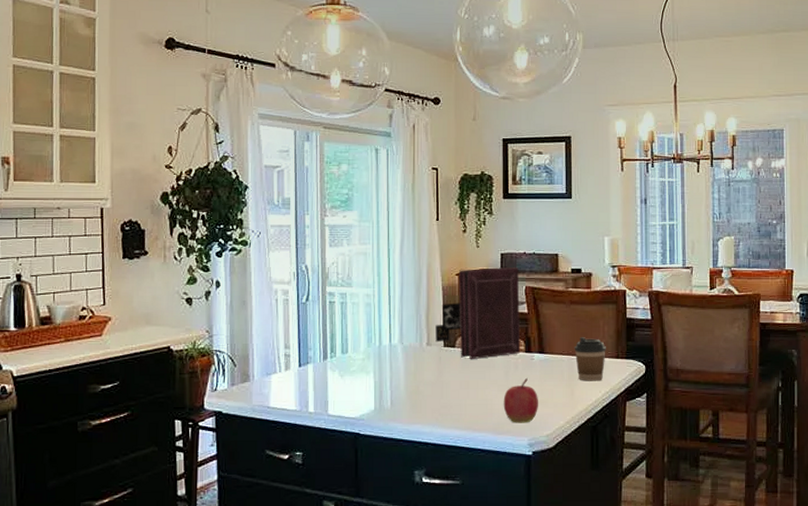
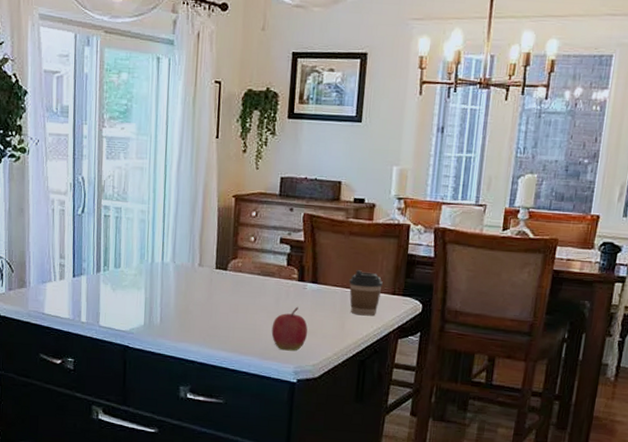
book: present [435,267,521,360] -> none [207,191,298,284]

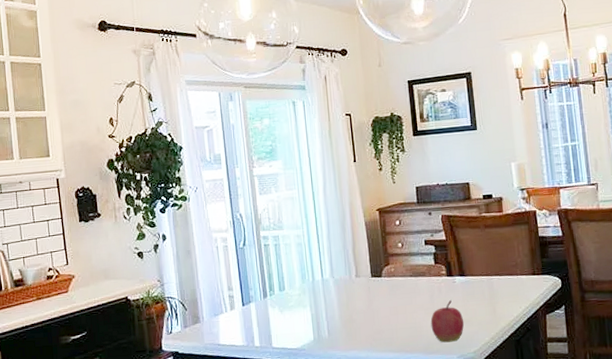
coffee cup: present [349,270,383,316] -> none [492,258,523,299]

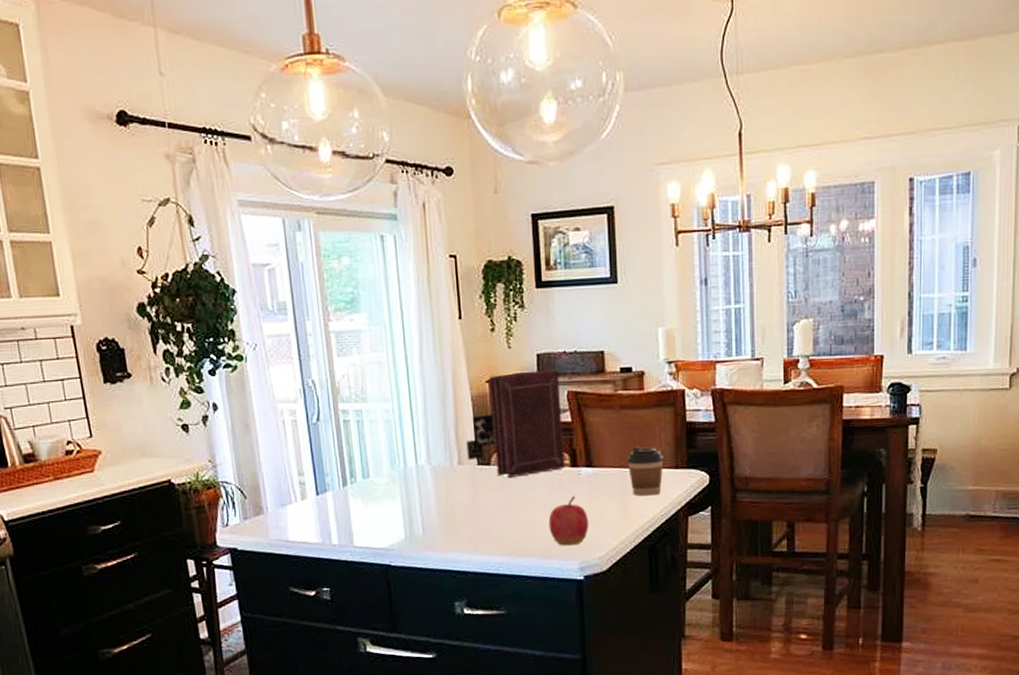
book: none [362,198,443,288] -> present [466,370,566,479]
coffee cup: none [492,258,523,299] -> present [626,446,664,496]

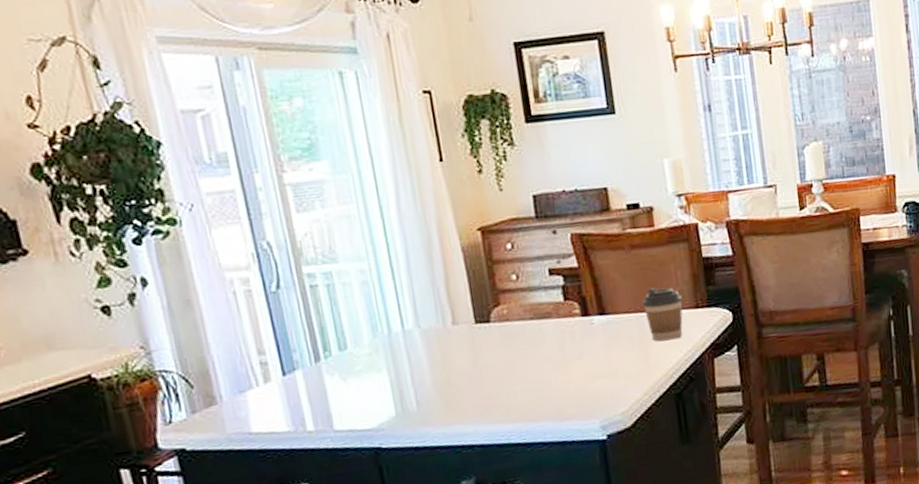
book: present [466,370,566,479] -> none [460,211,576,336]
apple: present [548,495,588,546] -> none [561,347,607,405]

